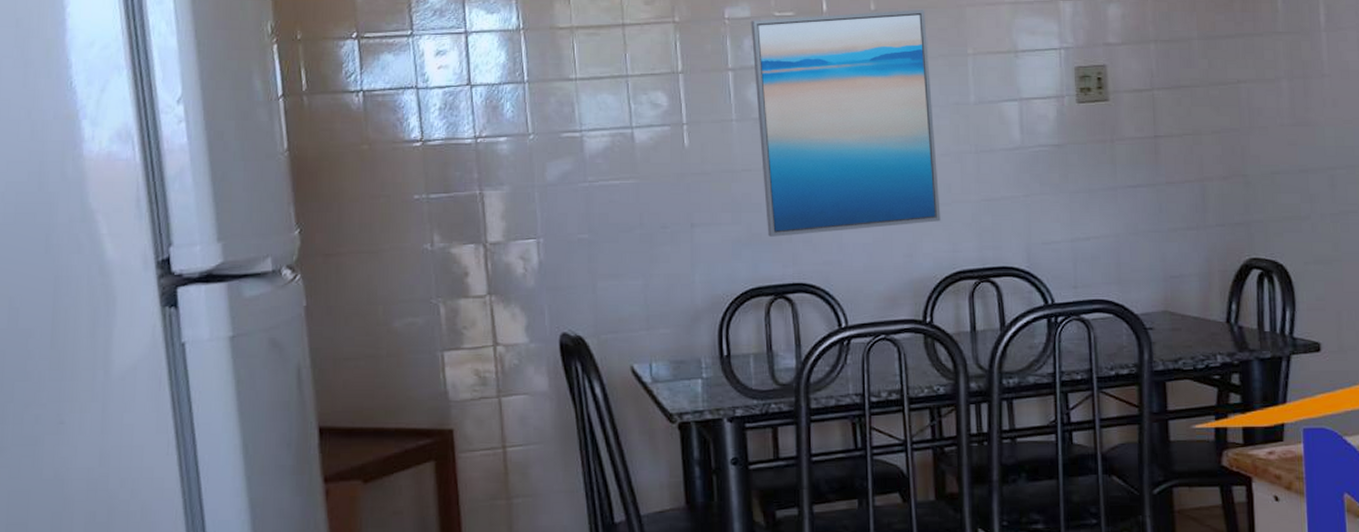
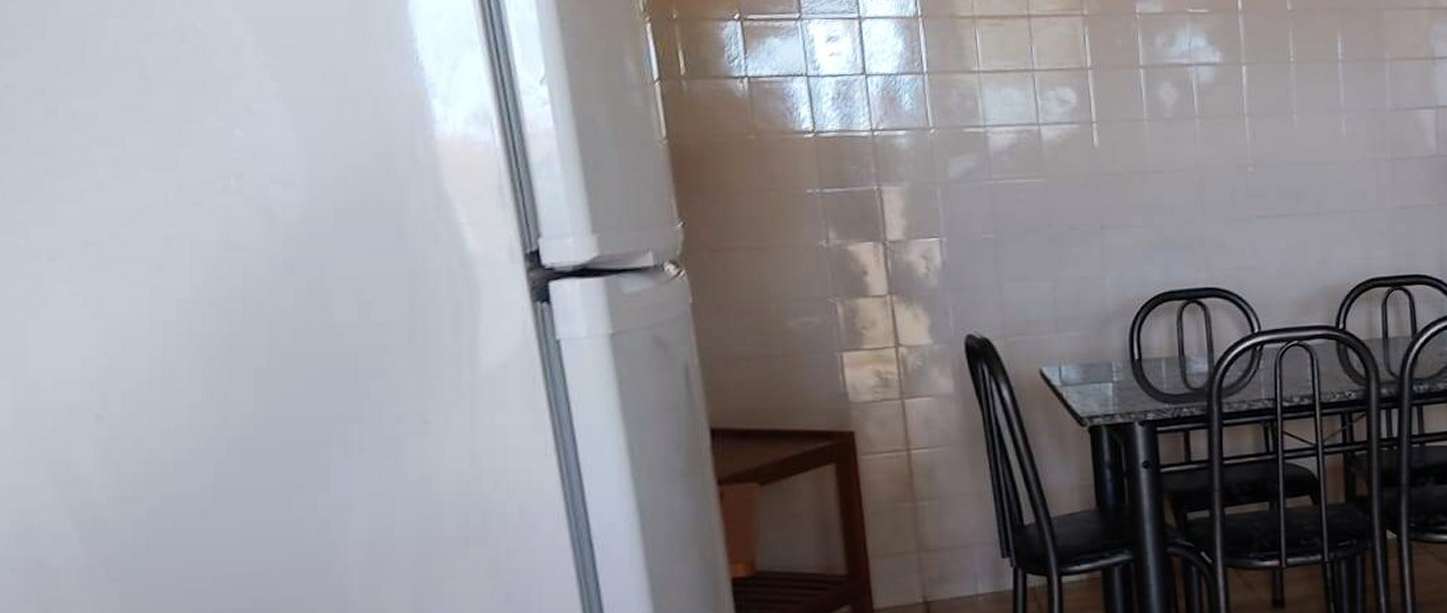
wall art: present [751,9,941,237] -> none [1163,10,1355,240]

